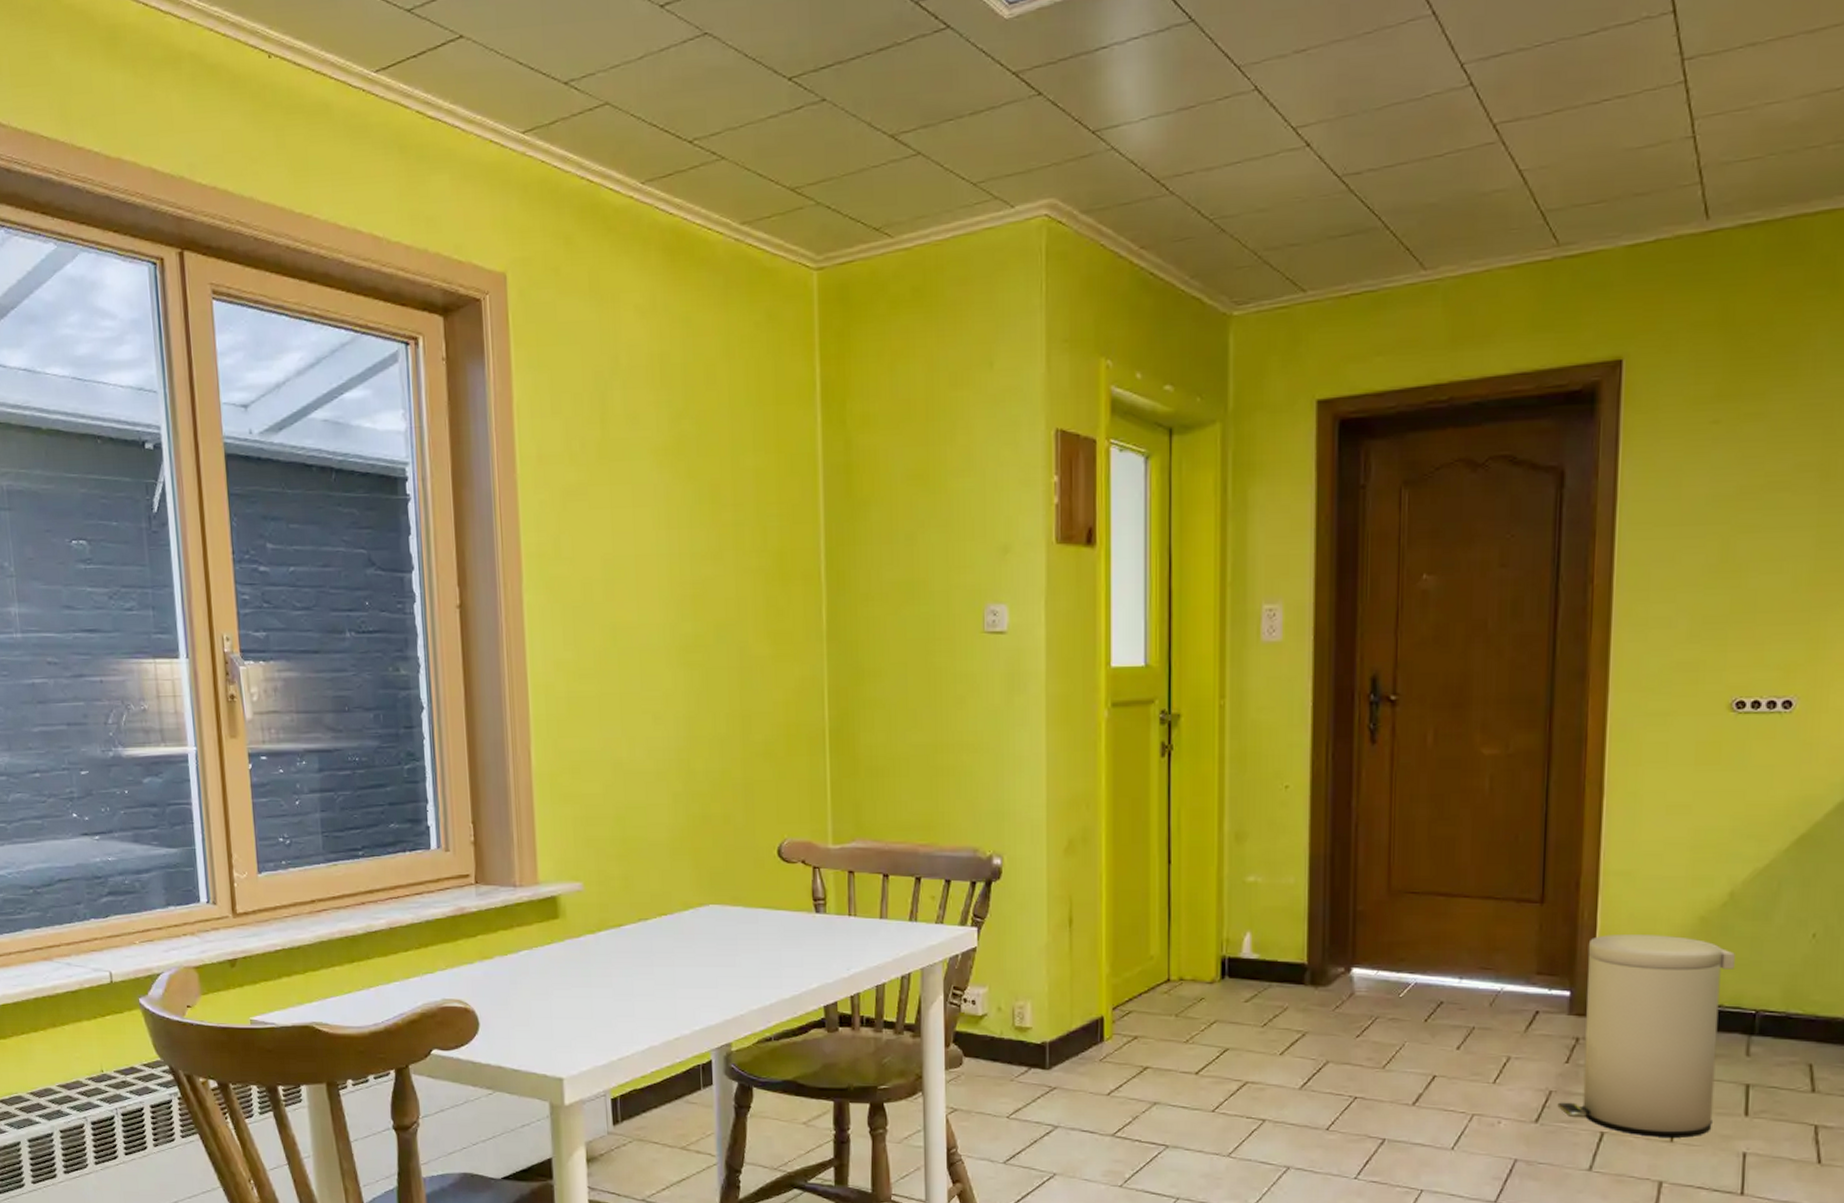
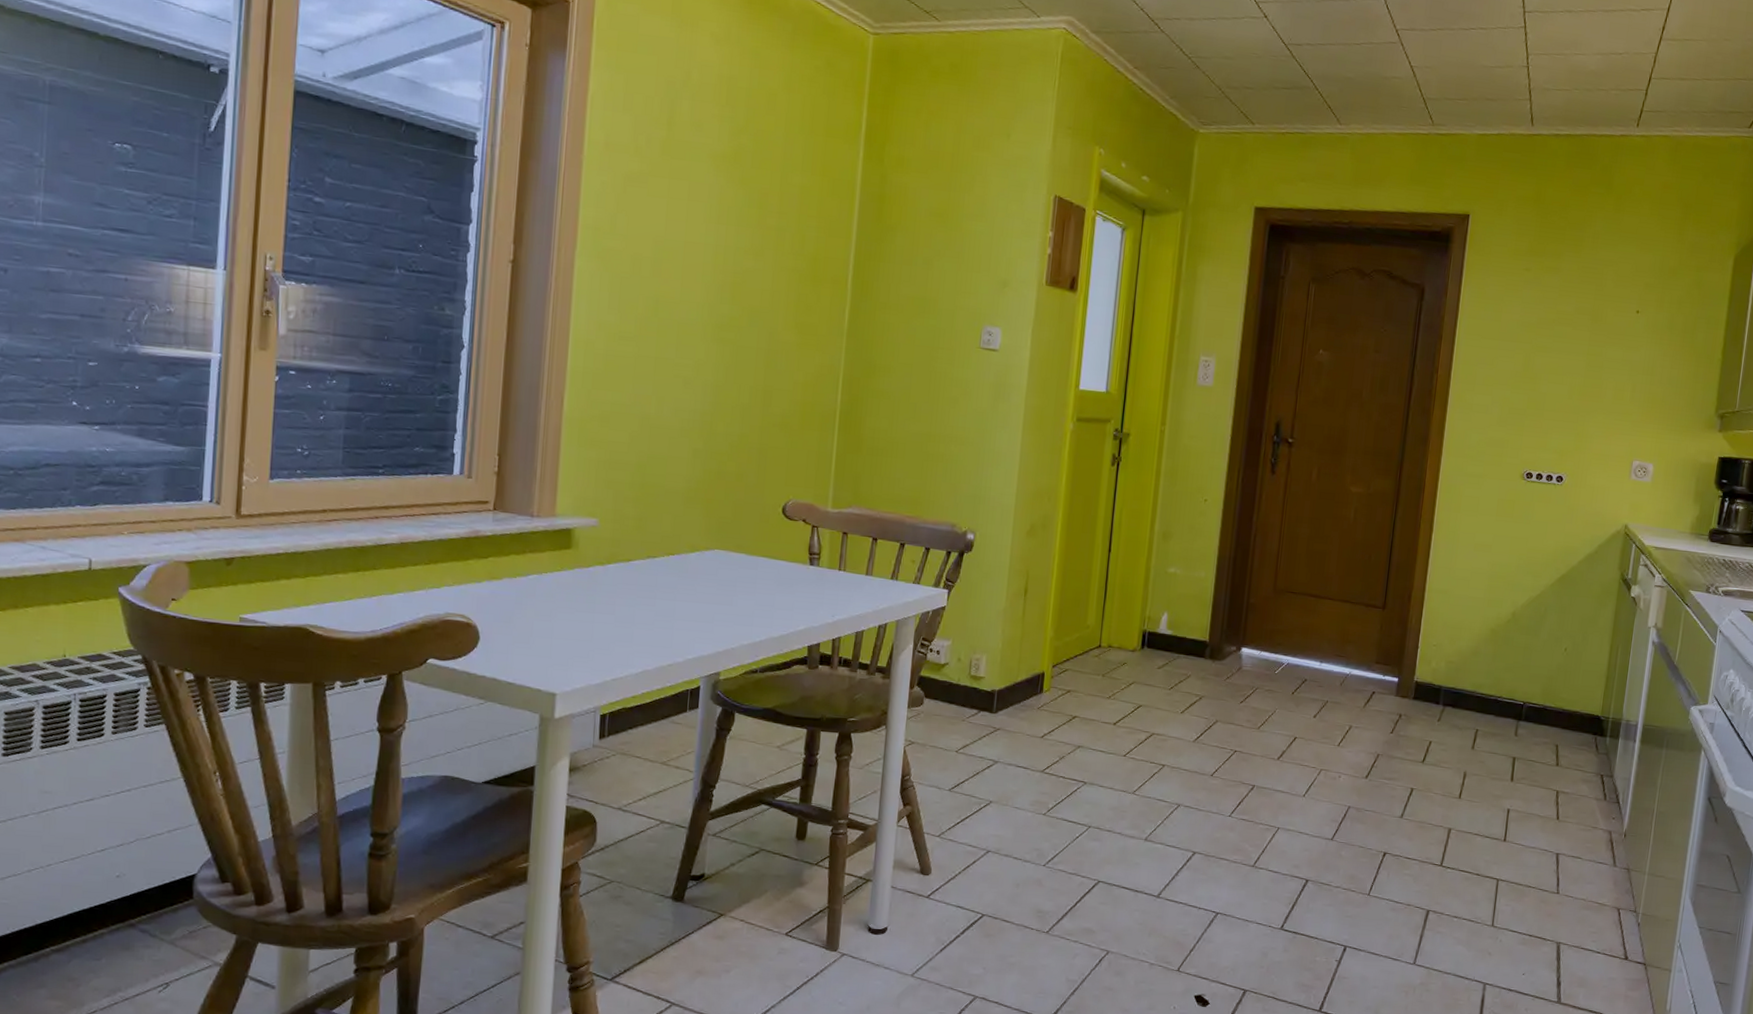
pedal bin: present [1557,935,1735,1138] -> none [1382,637,1513,796]

